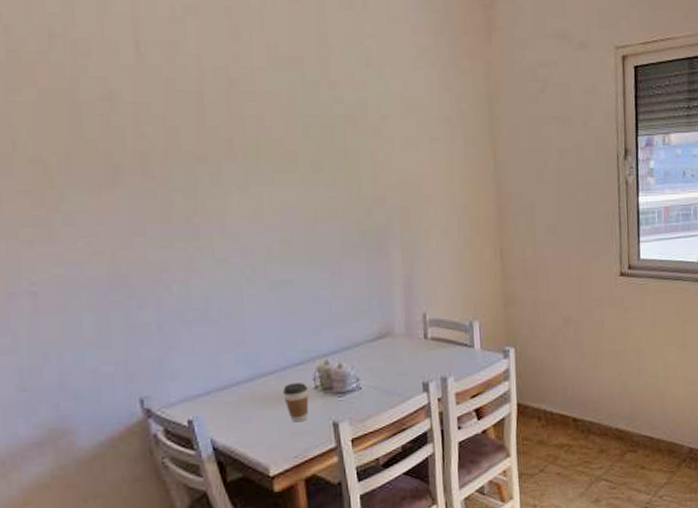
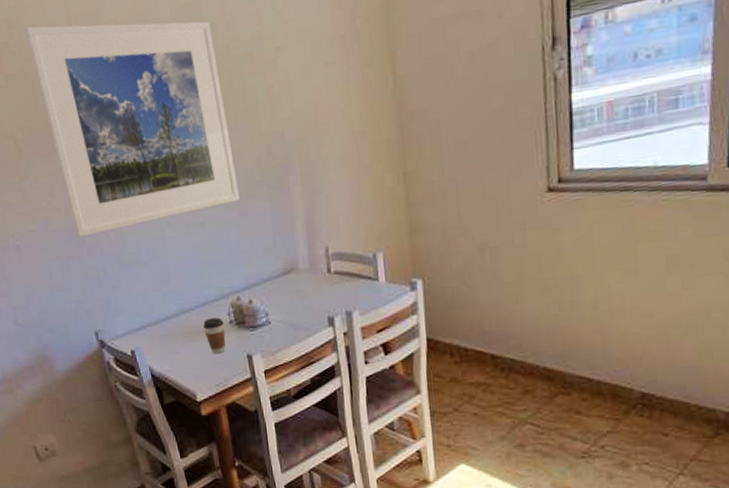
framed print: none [73,40,334,287] -> present [25,21,240,237]

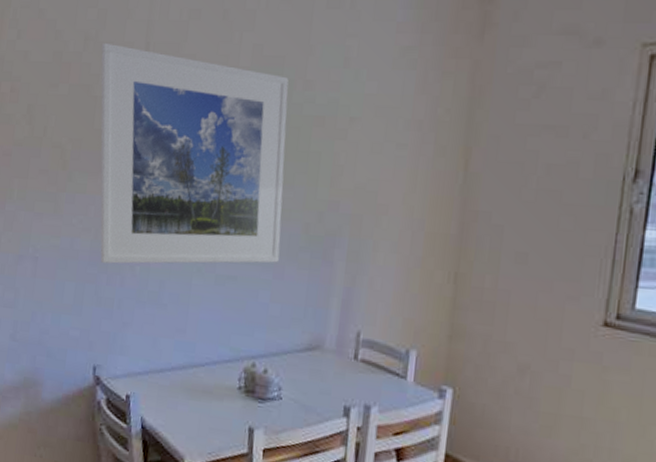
coffee cup: present [203,317,226,354] -> none [209,379,232,420]

